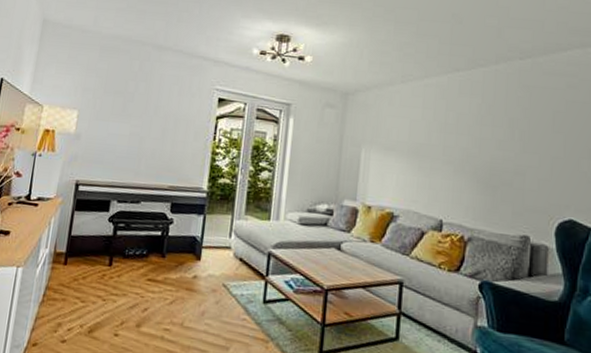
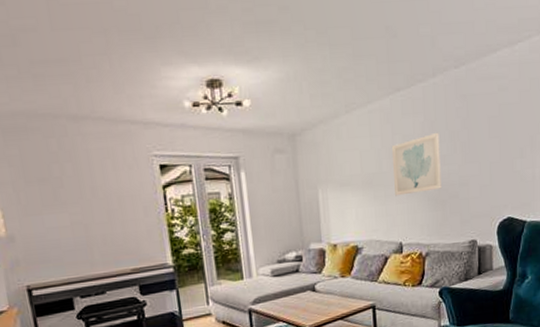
wall art: none [441,116,497,174] -> present [391,132,442,196]

